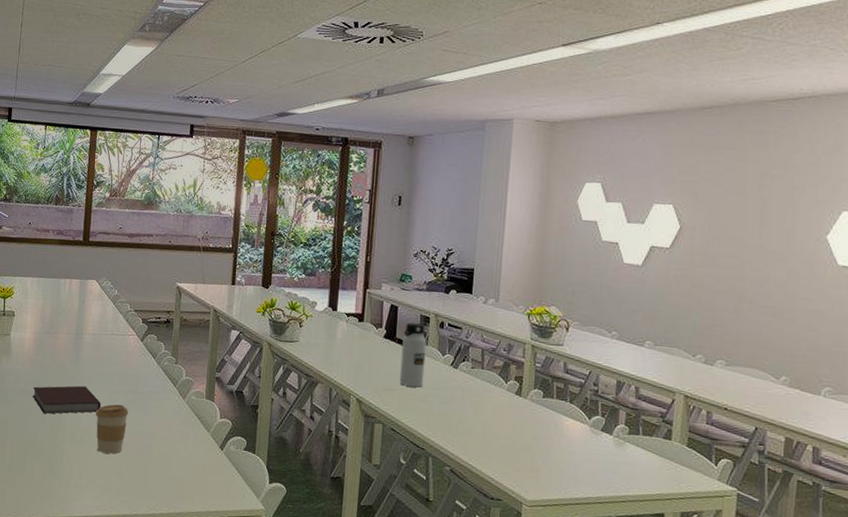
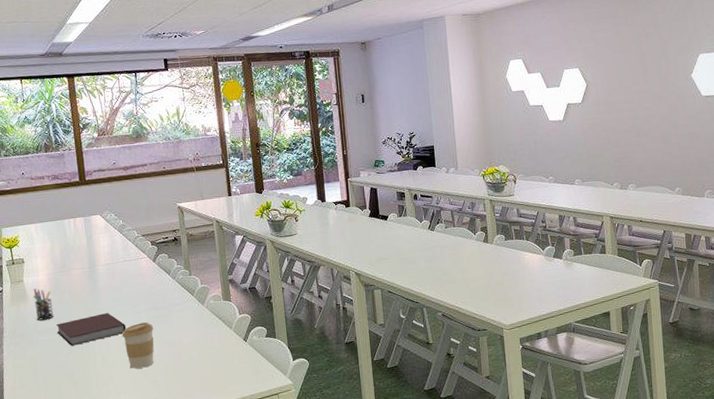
pen holder: none [15,345,34,381] -> present [33,288,54,321]
water bottle: present [399,323,427,388] -> none [385,199,409,254]

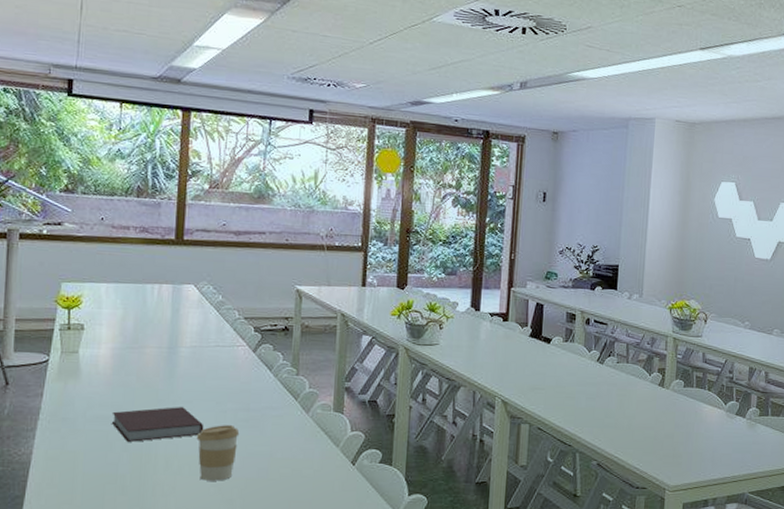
pen holder: present [33,288,54,321] -> none [87,364,113,405]

